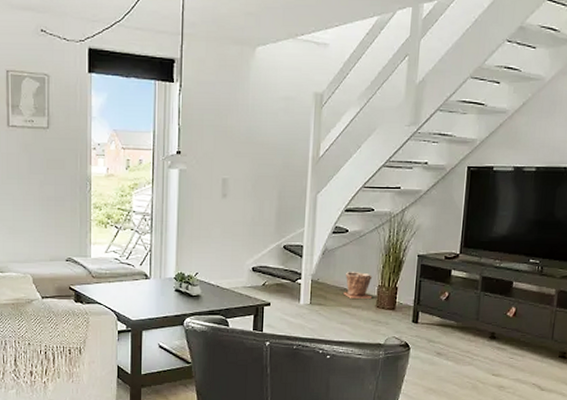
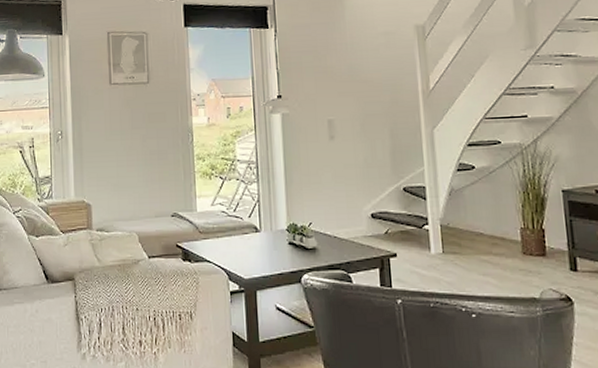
plant pot: present [344,271,373,299] -> none [480,212,516,244]

